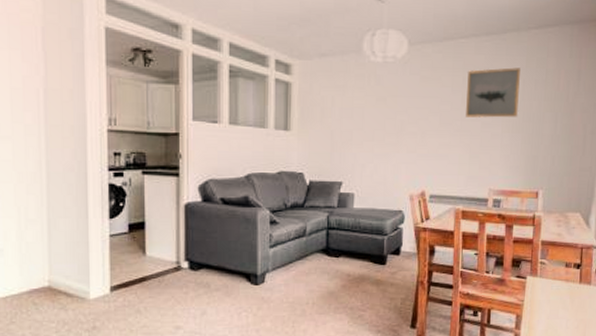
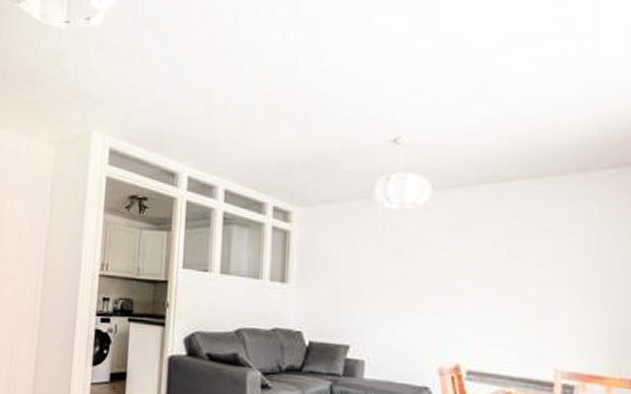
wall art: present [466,67,520,118] -> none [514,215,593,278]

